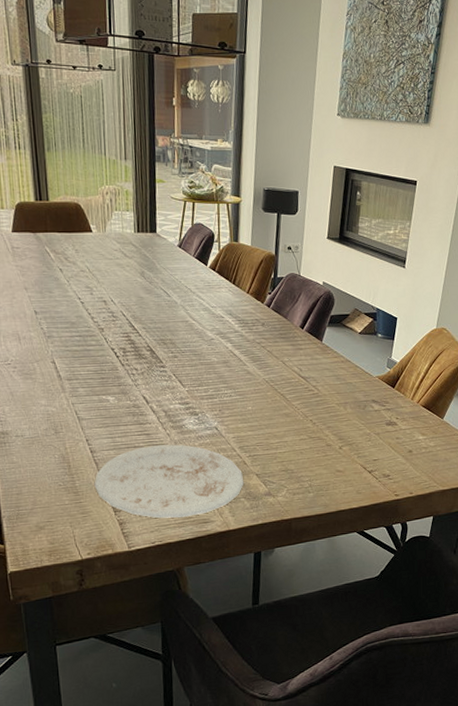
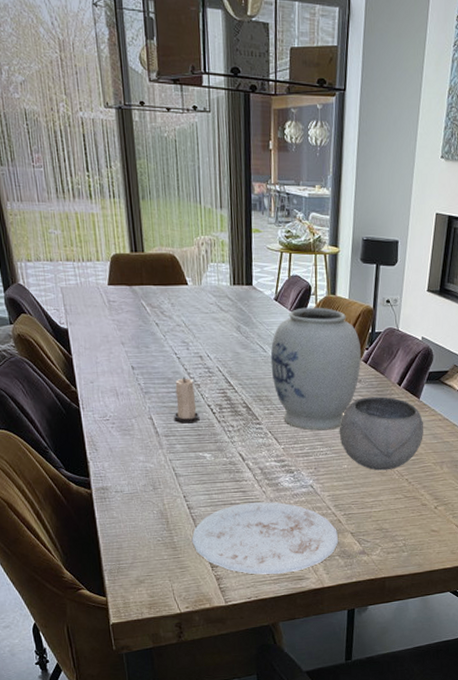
candle: none [77,321,103,367] -> present [174,376,200,424]
vase: none [174,253,264,373] -> present [270,307,361,431]
bowl: none [243,339,327,412] -> present [339,396,424,471]

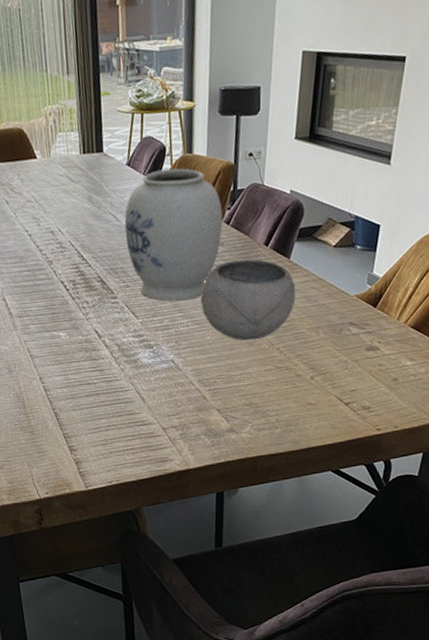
candle: present [174,376,200,424] -> none [27,254,53,303]
plate: present [191,502,339,575] -> none [49,379,204,457]

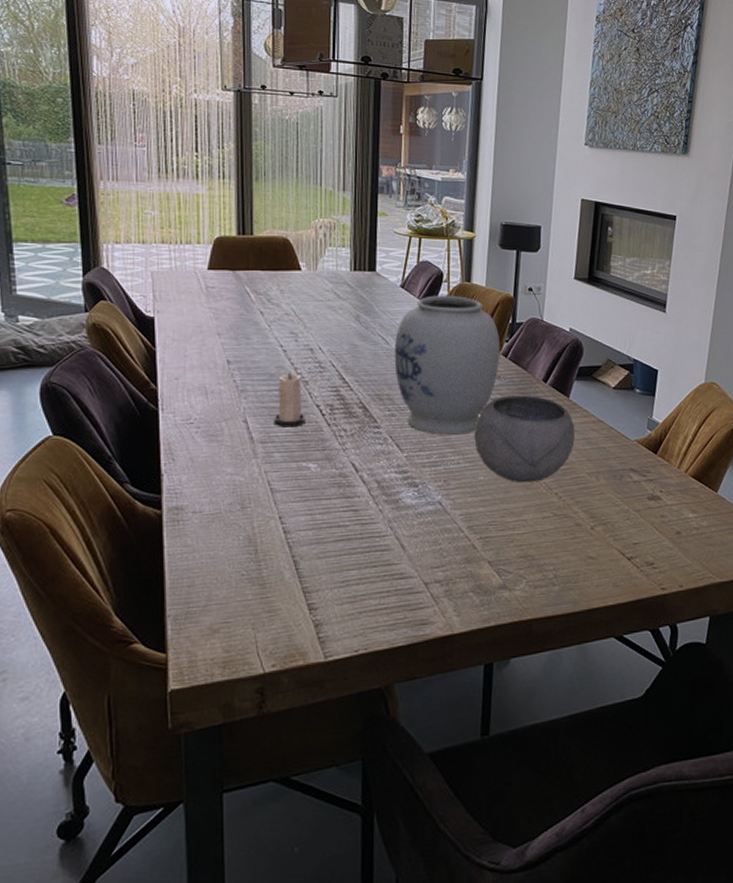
candle: none [27,254,53,303] -> present [274,372,306,428]

